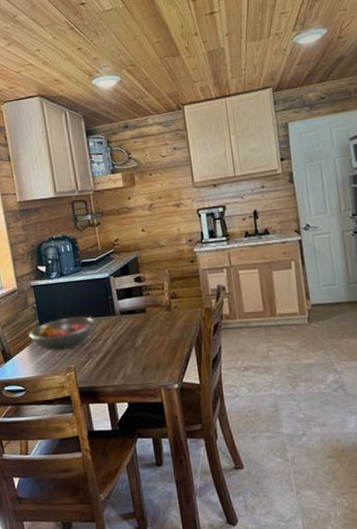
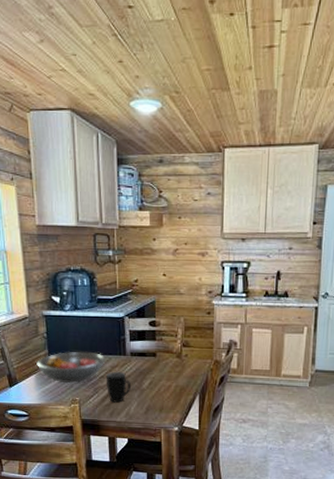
mug: none [98,332,124,366] -> present [106,371,131,403]

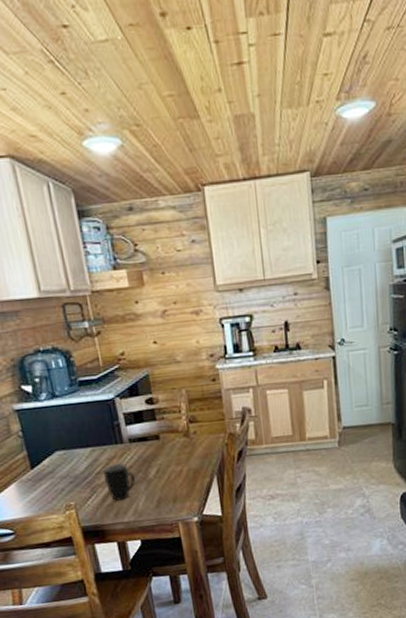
fruit bowl: present [36,351,106,384] -> none [14,445,100,488]

